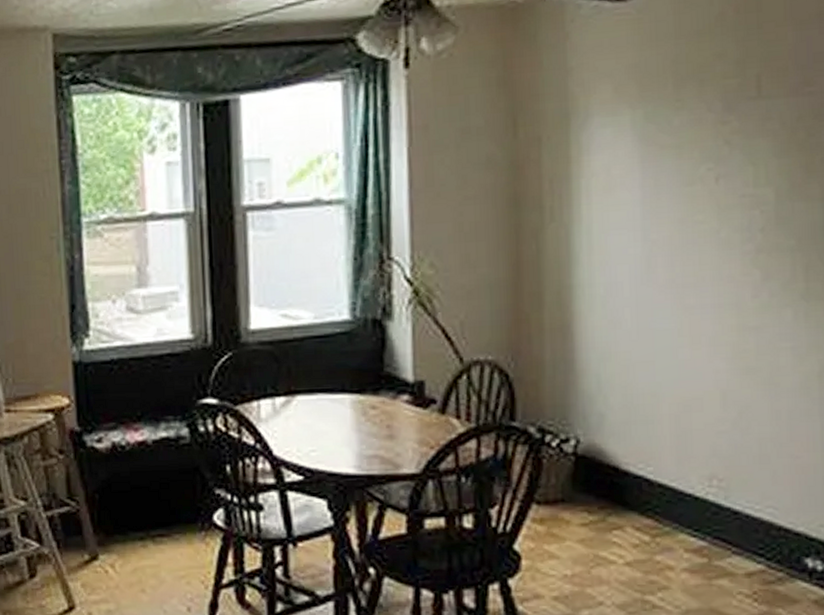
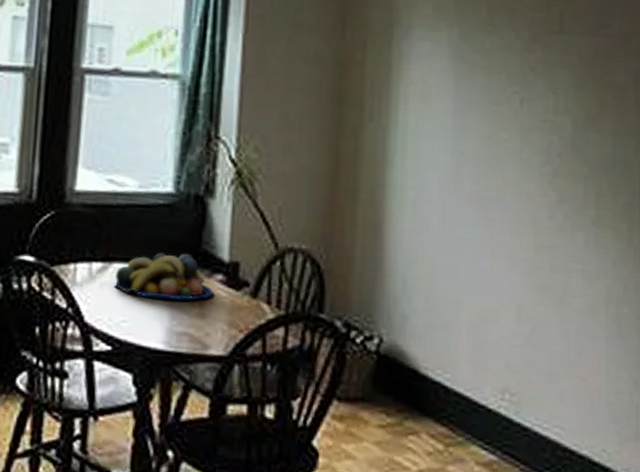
fruit bowl: none [299,378,401,426] -> present [114,252,214,301]

